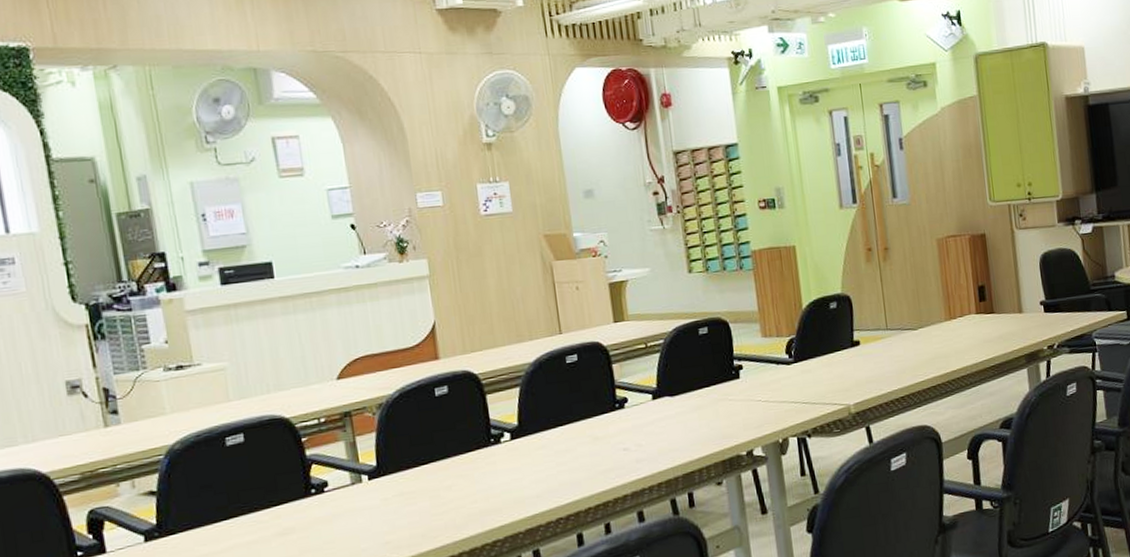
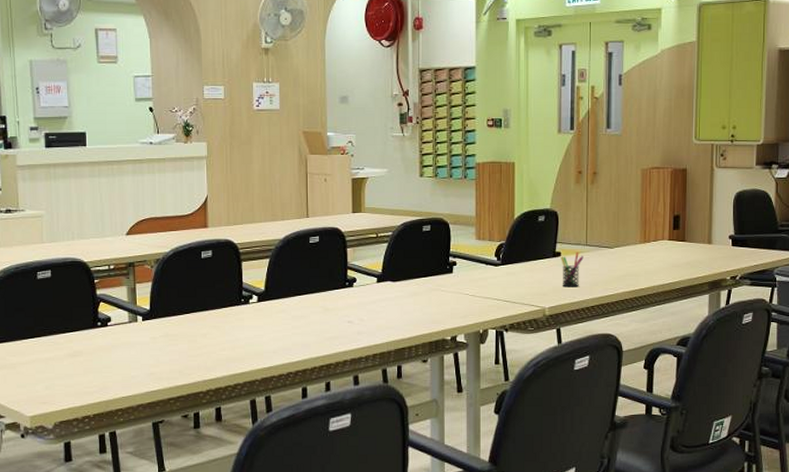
pen holder: none [860,337,886,380] -> present [561,251,584,287]

